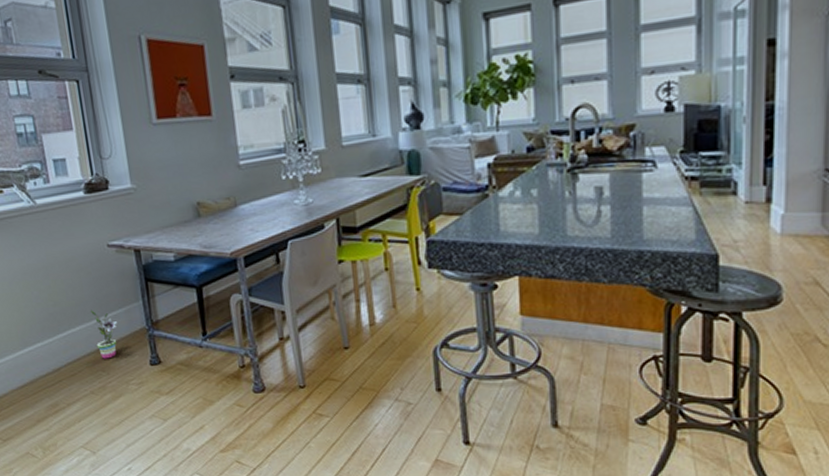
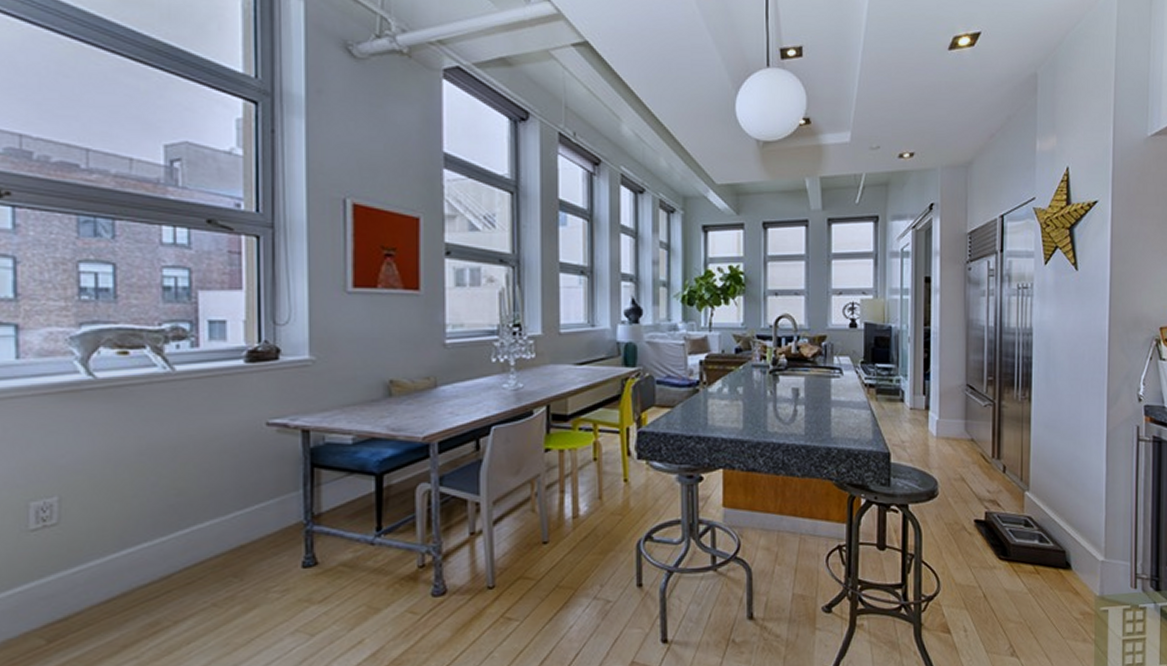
potted plant: present [90,310,118,359] -> none [228,500,266,562]

